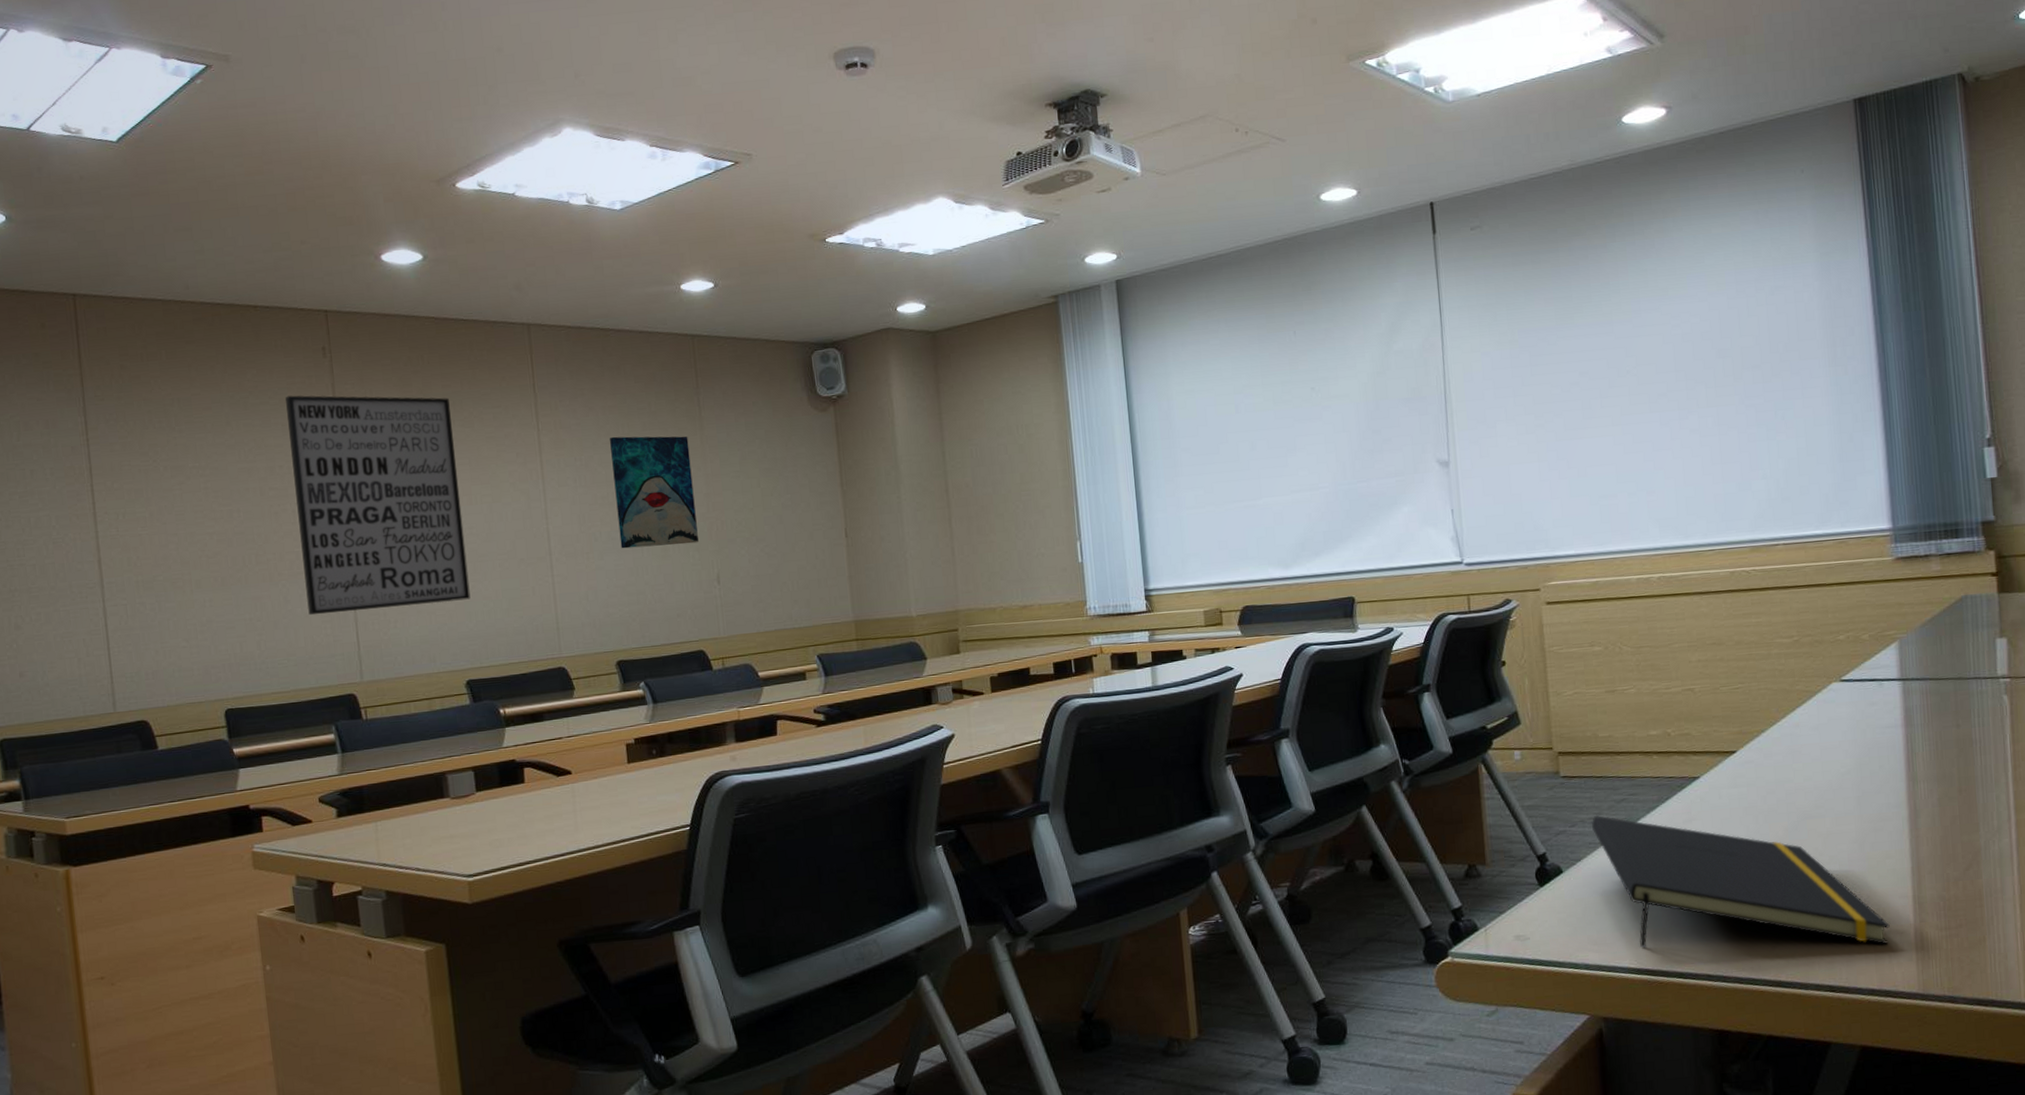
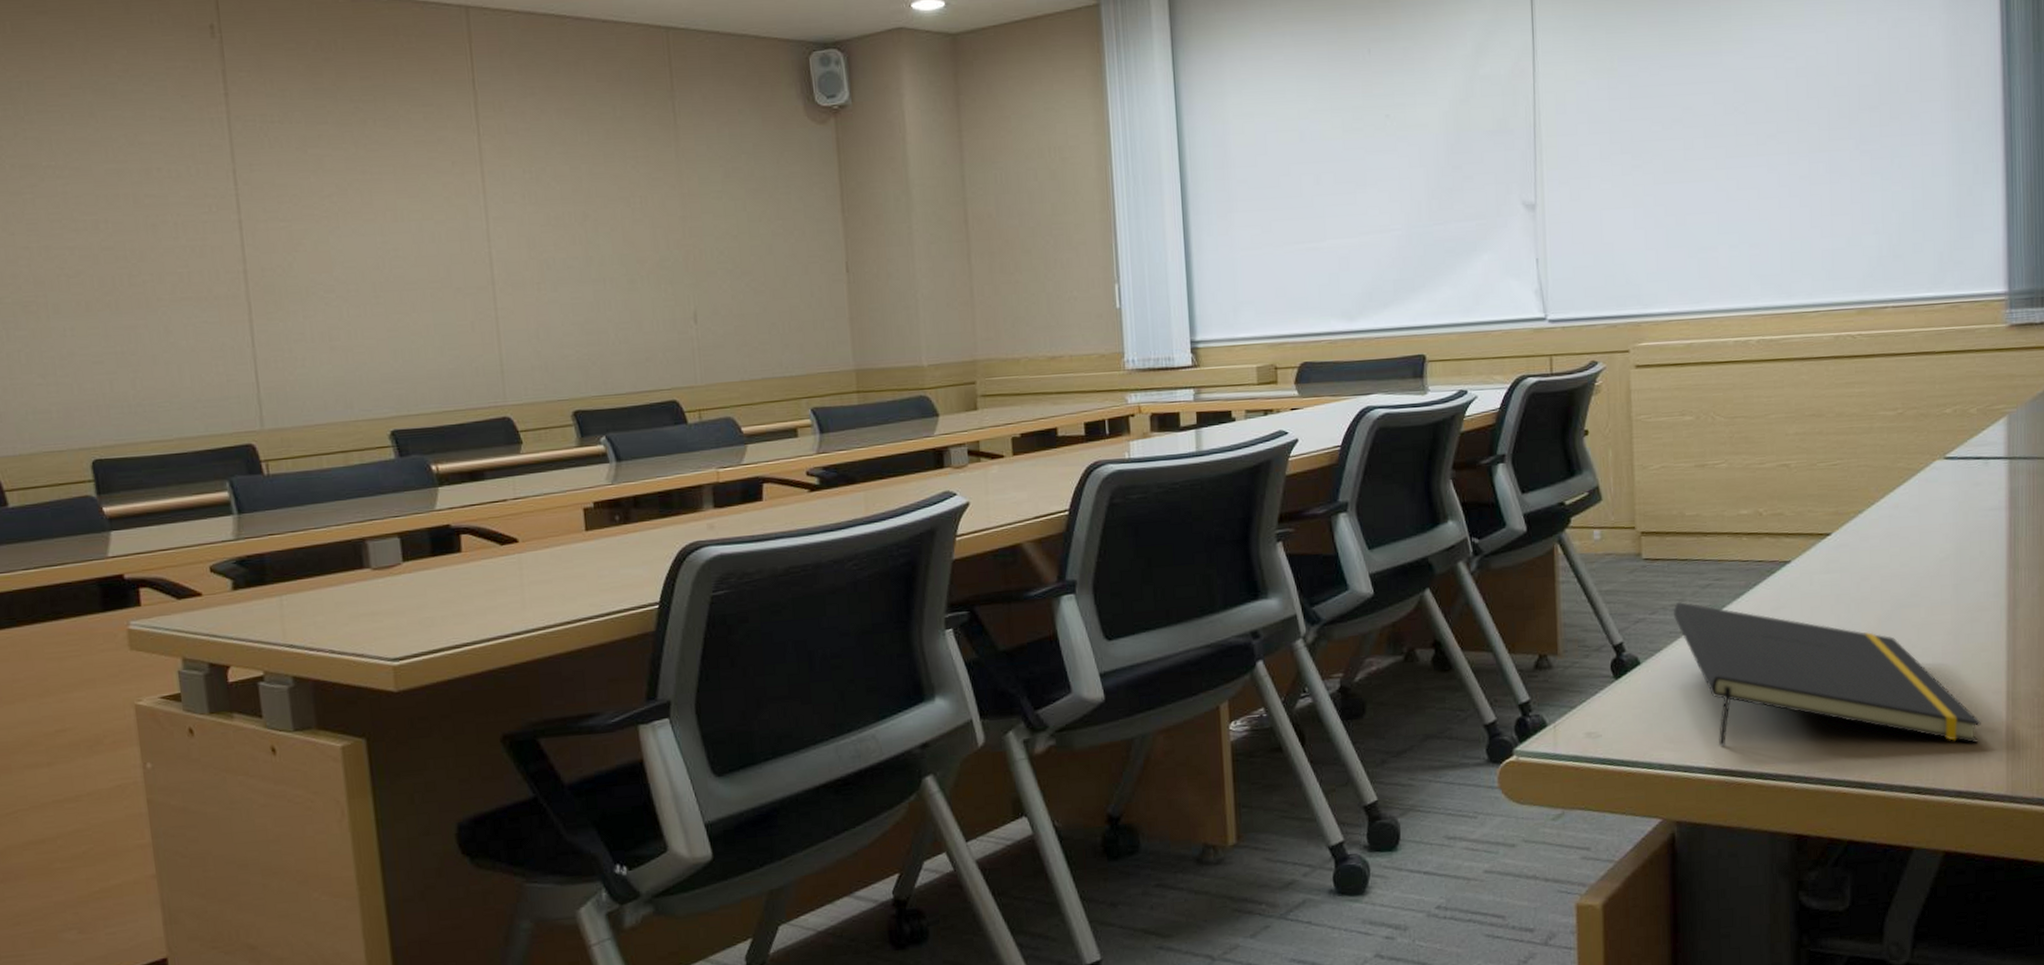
wall art: present [285,395,471,616] -> none [164,82,396,350]
wall art: present [610,436,699,549] -> none [566,145,672,279]

